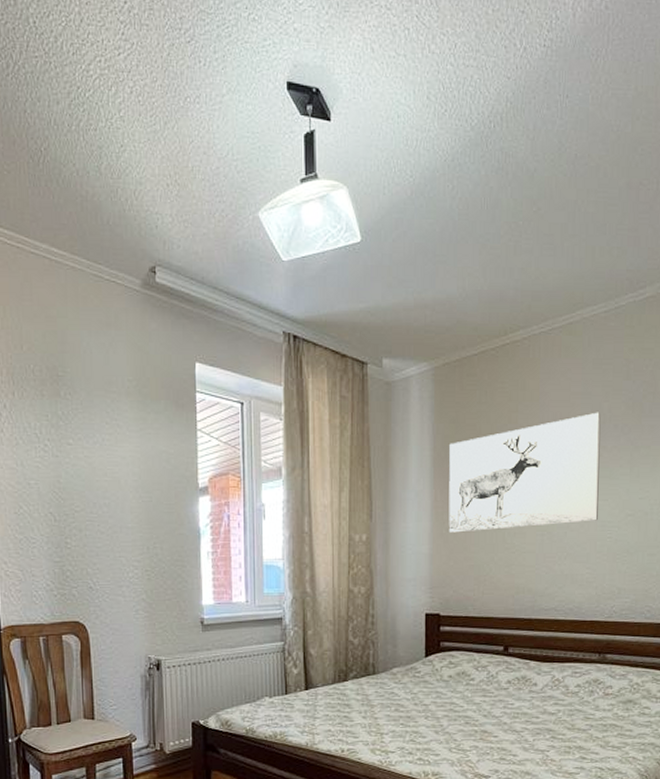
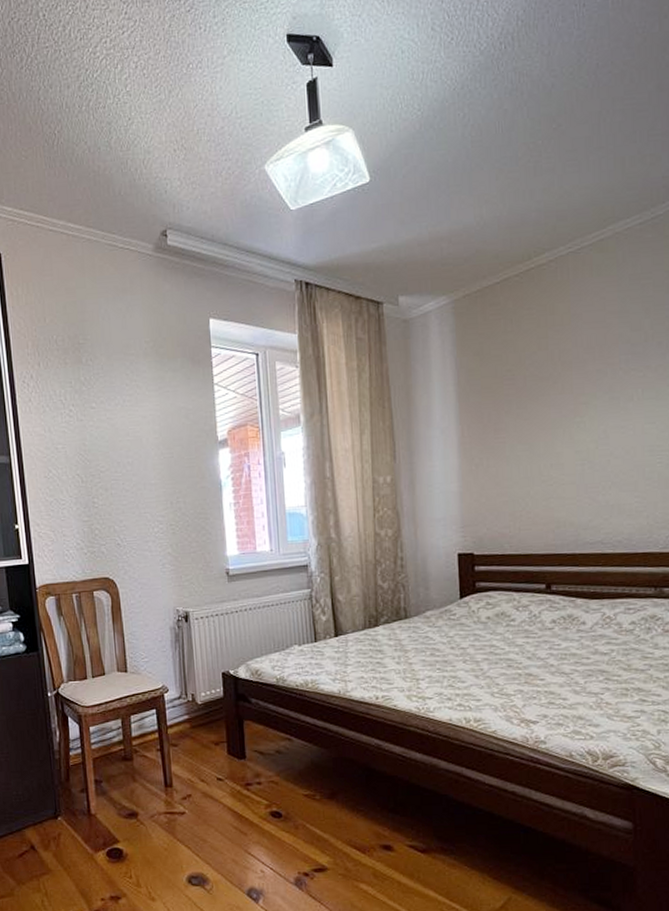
wall art: present [448,412,601,533] -> none [475,330,645,469]

